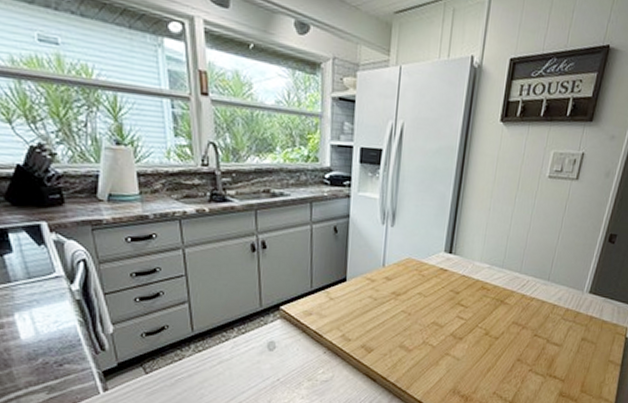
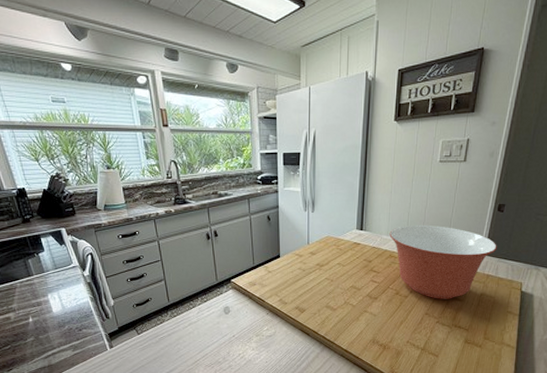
mixing bowl: none [483,251,604,344] -> present [389,224,497,299]

